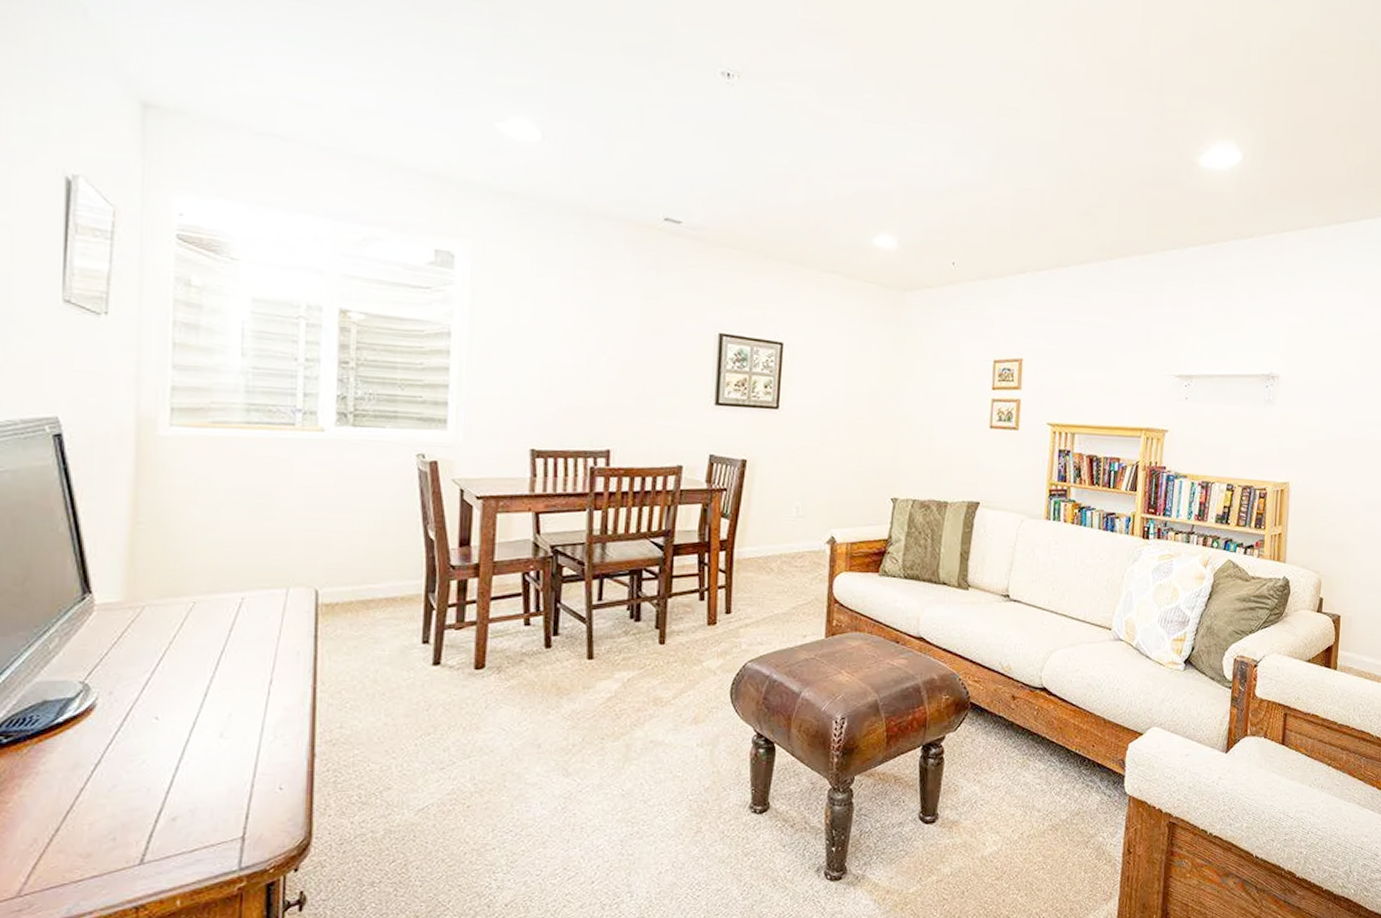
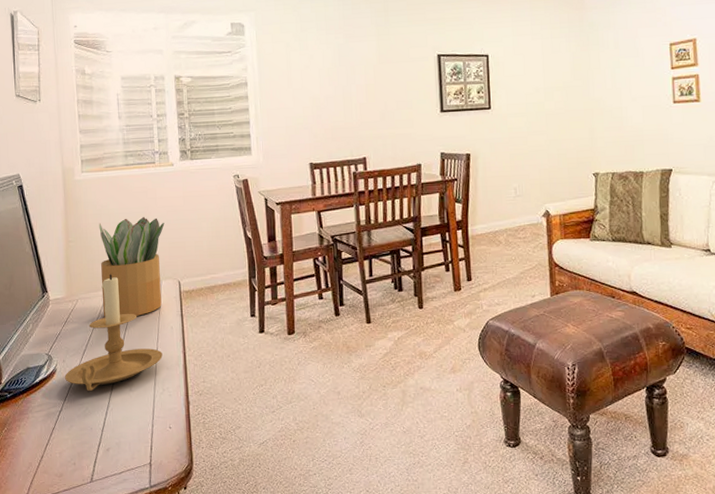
candle holder: none [110,573,279,736] -> present [65,274,163,391]
potted plant: none [185,498,302,634] -> present [99,217,165,317]

